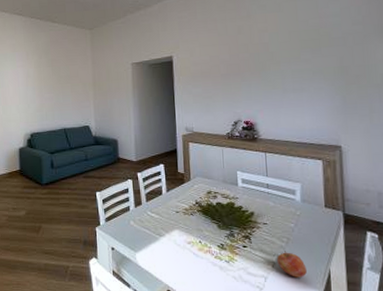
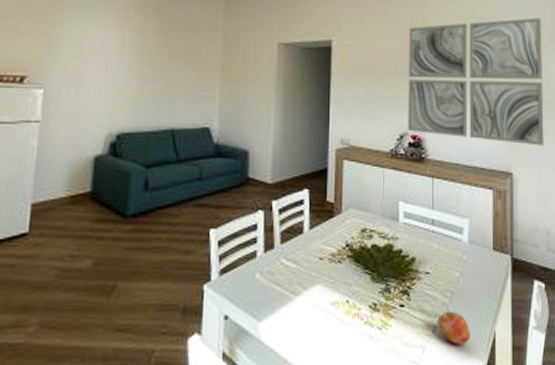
wall art: none [237,13,374,123] -> present [408,17,545,146]

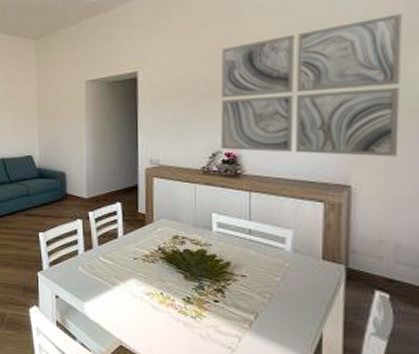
apple: present [439,309,470,345] -> none [256,308,292,340]

